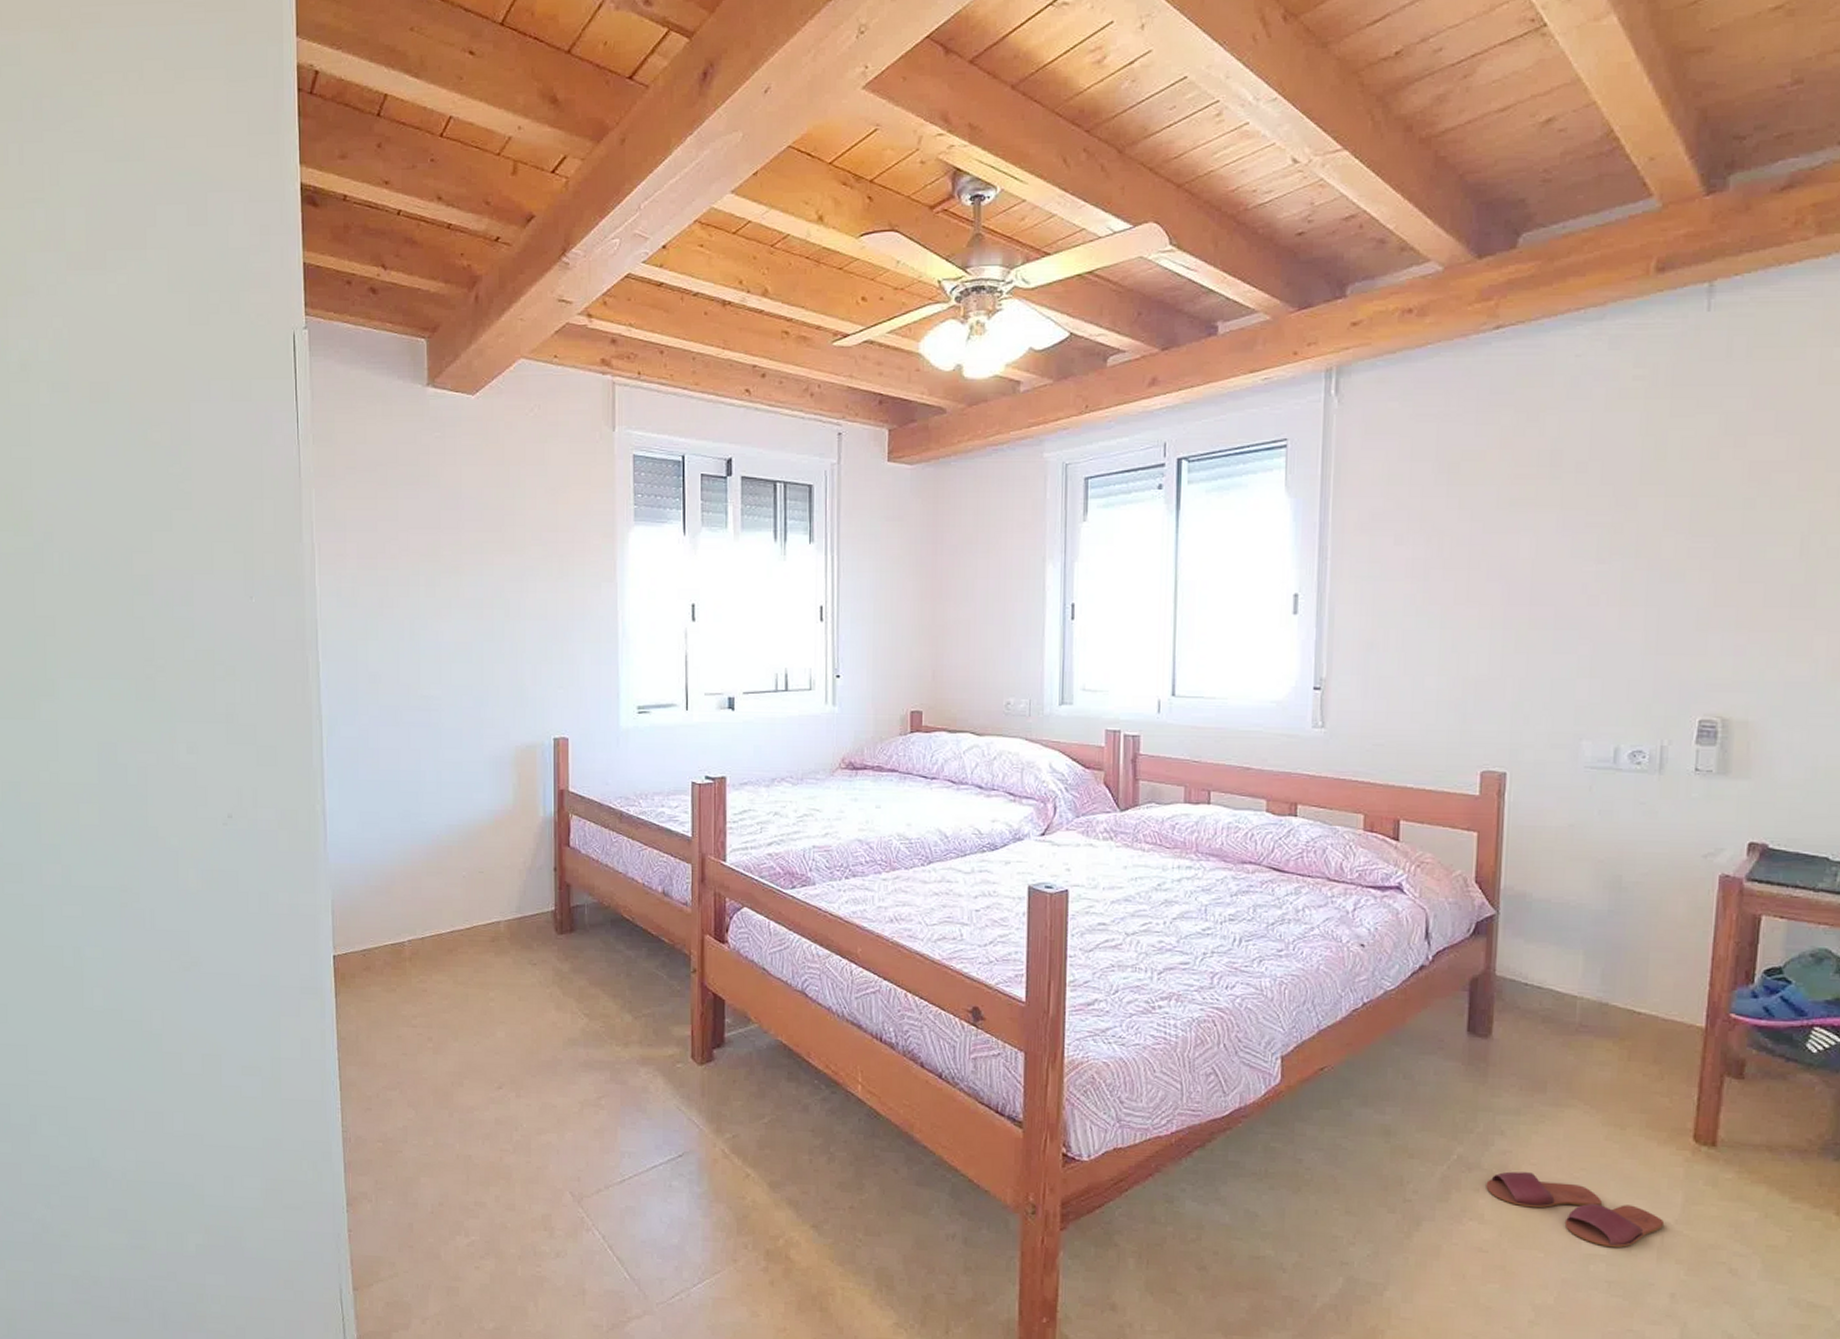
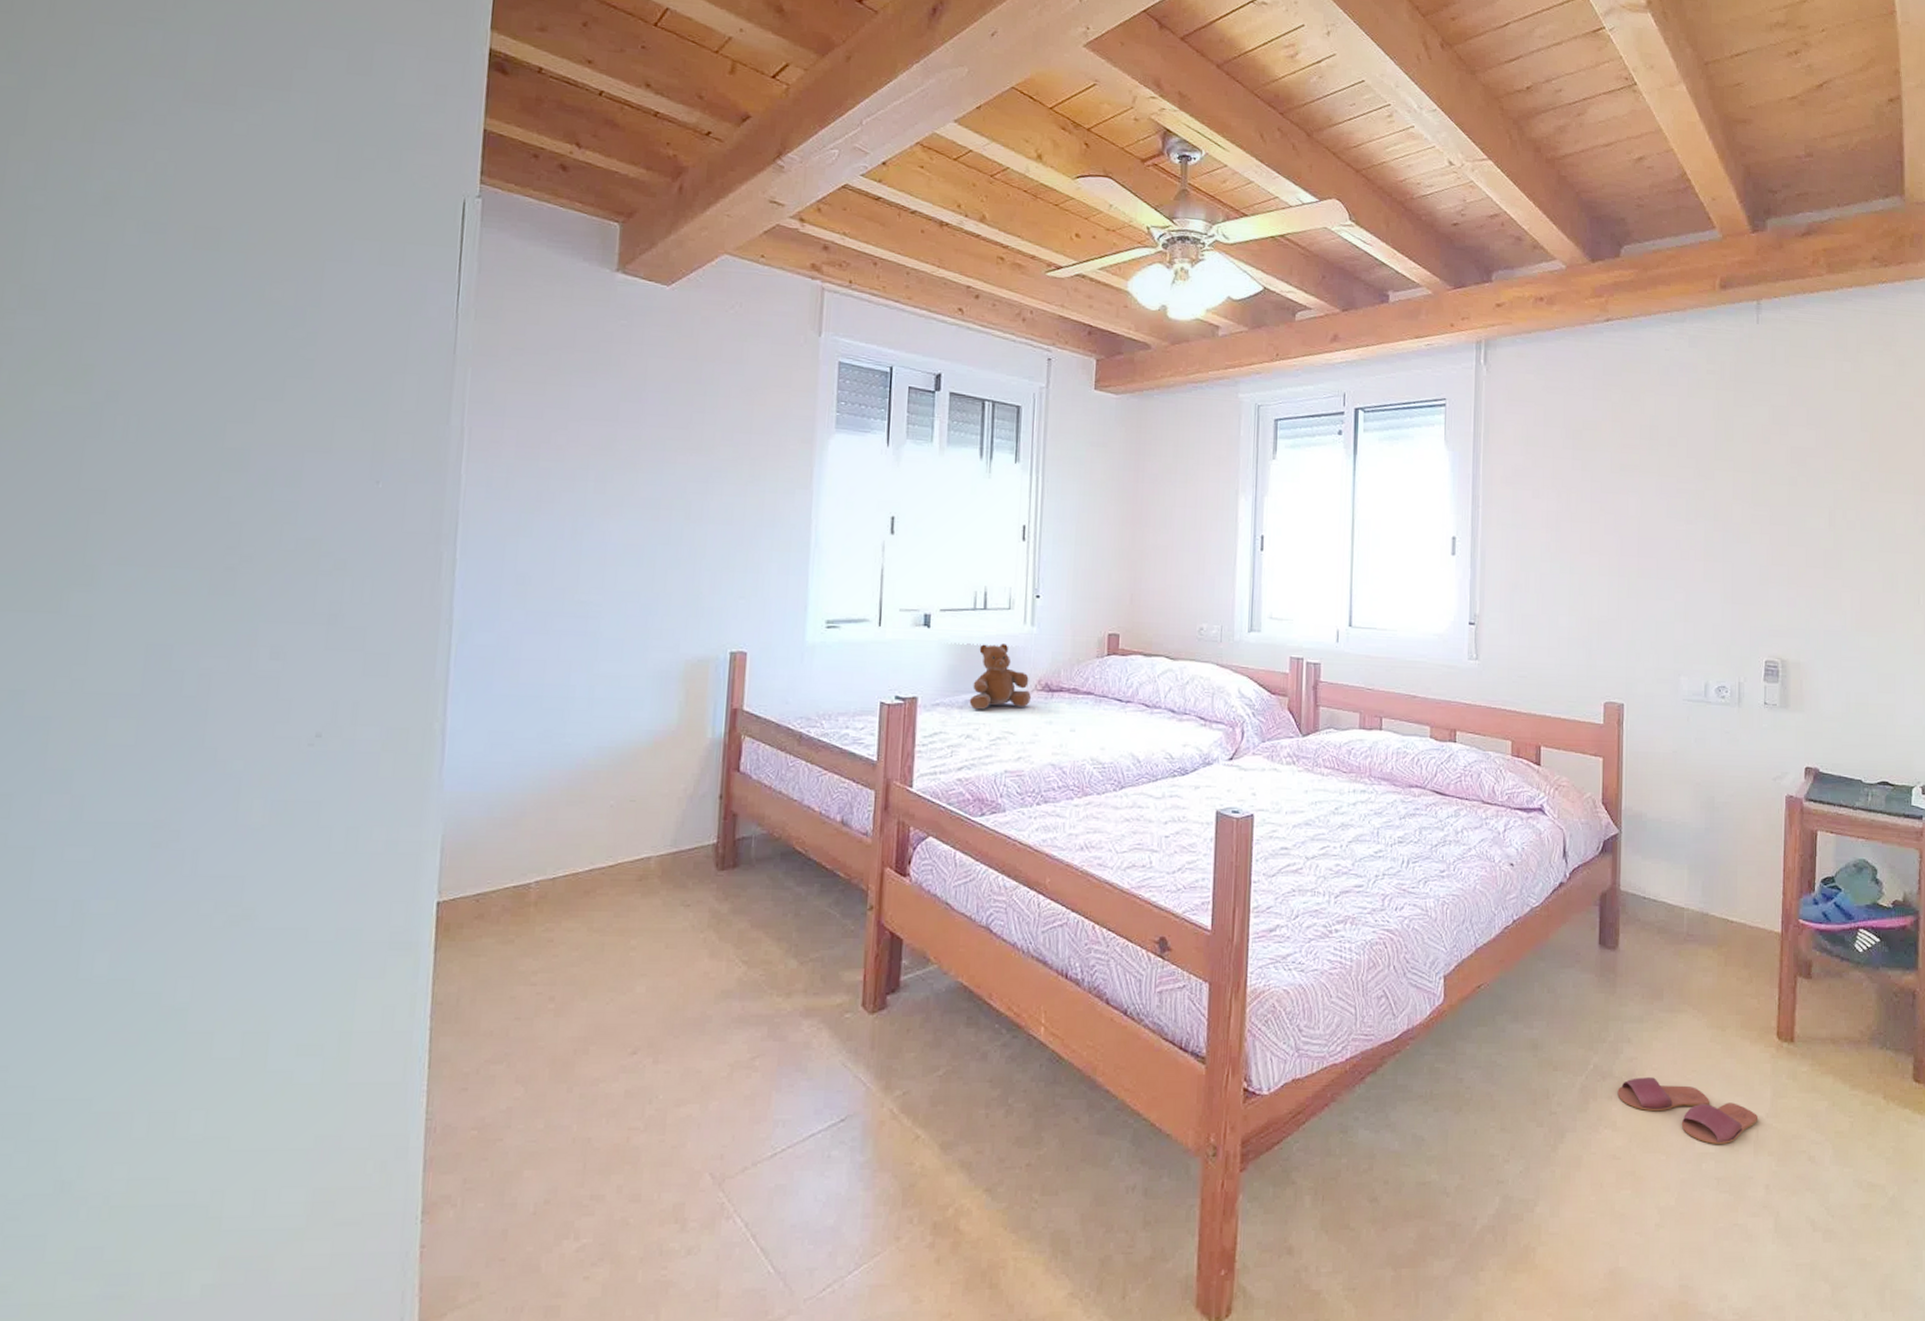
teddy bear: none [775,724,835,788] -> present [969,643,1031,710]

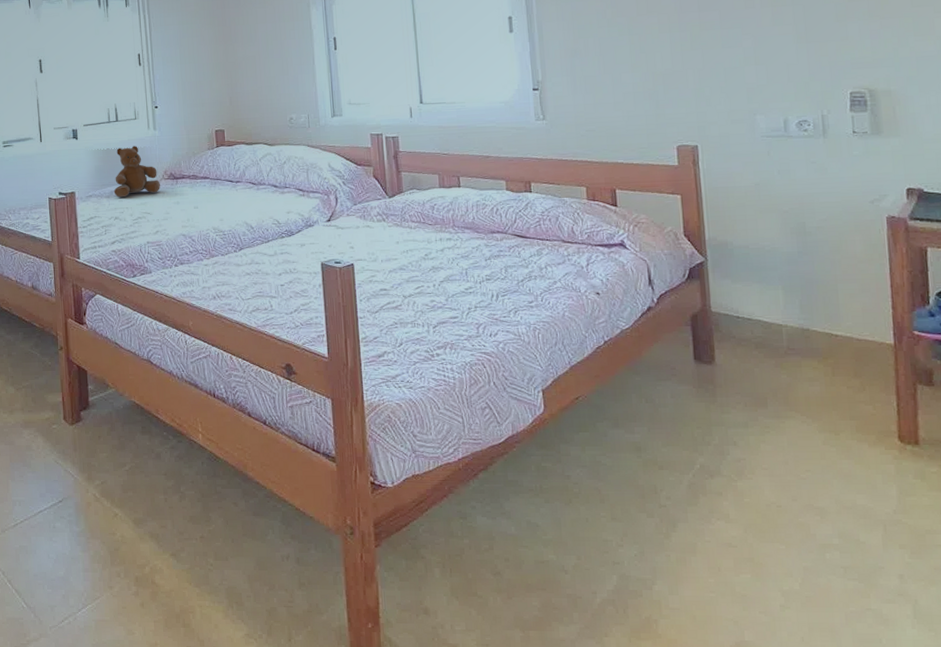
slippers: present [1617,1077,1759,1145] -> none [727,476,885,538]

